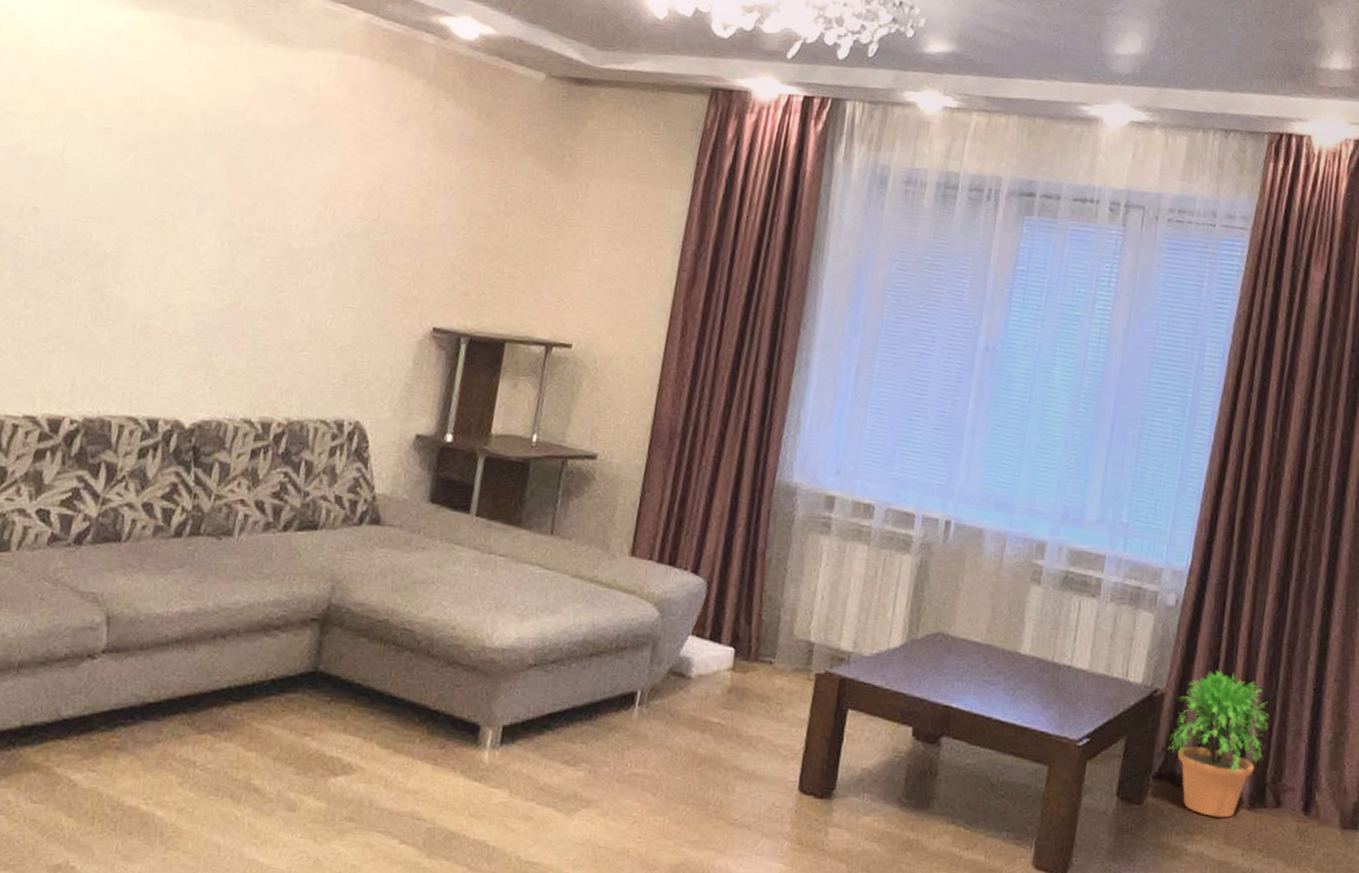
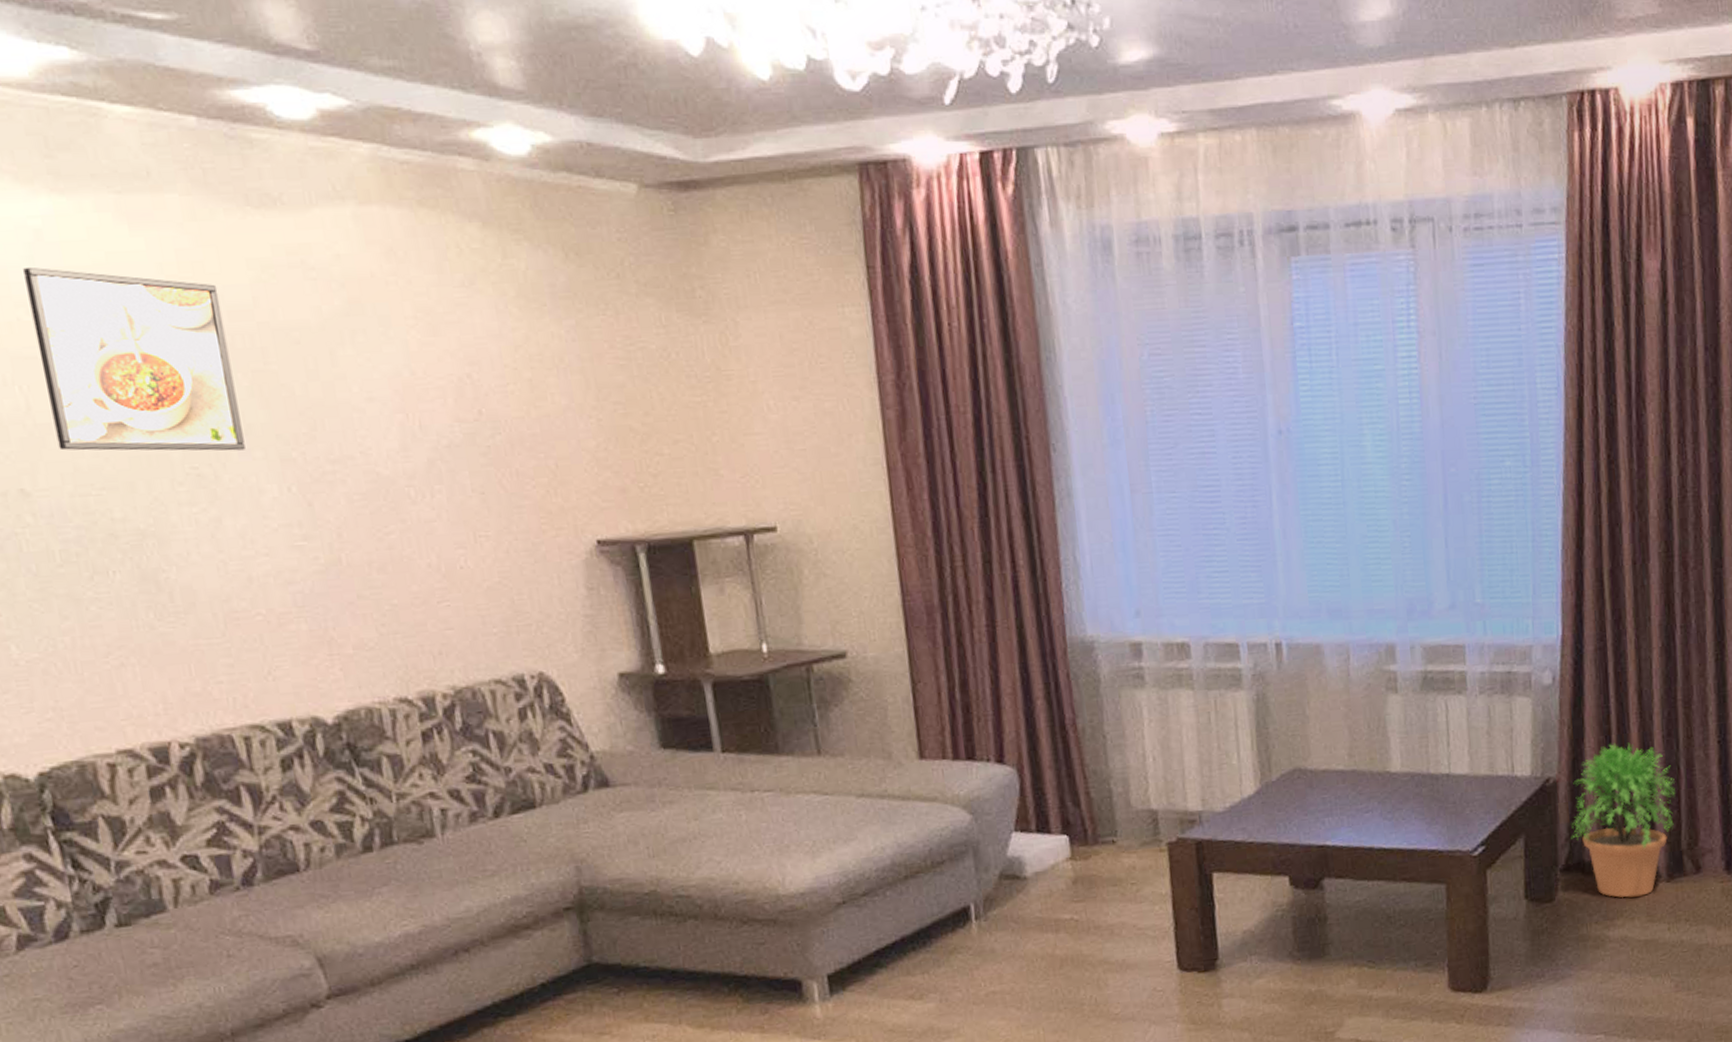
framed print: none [73,54,226,210] -> present [23,266,246,451]

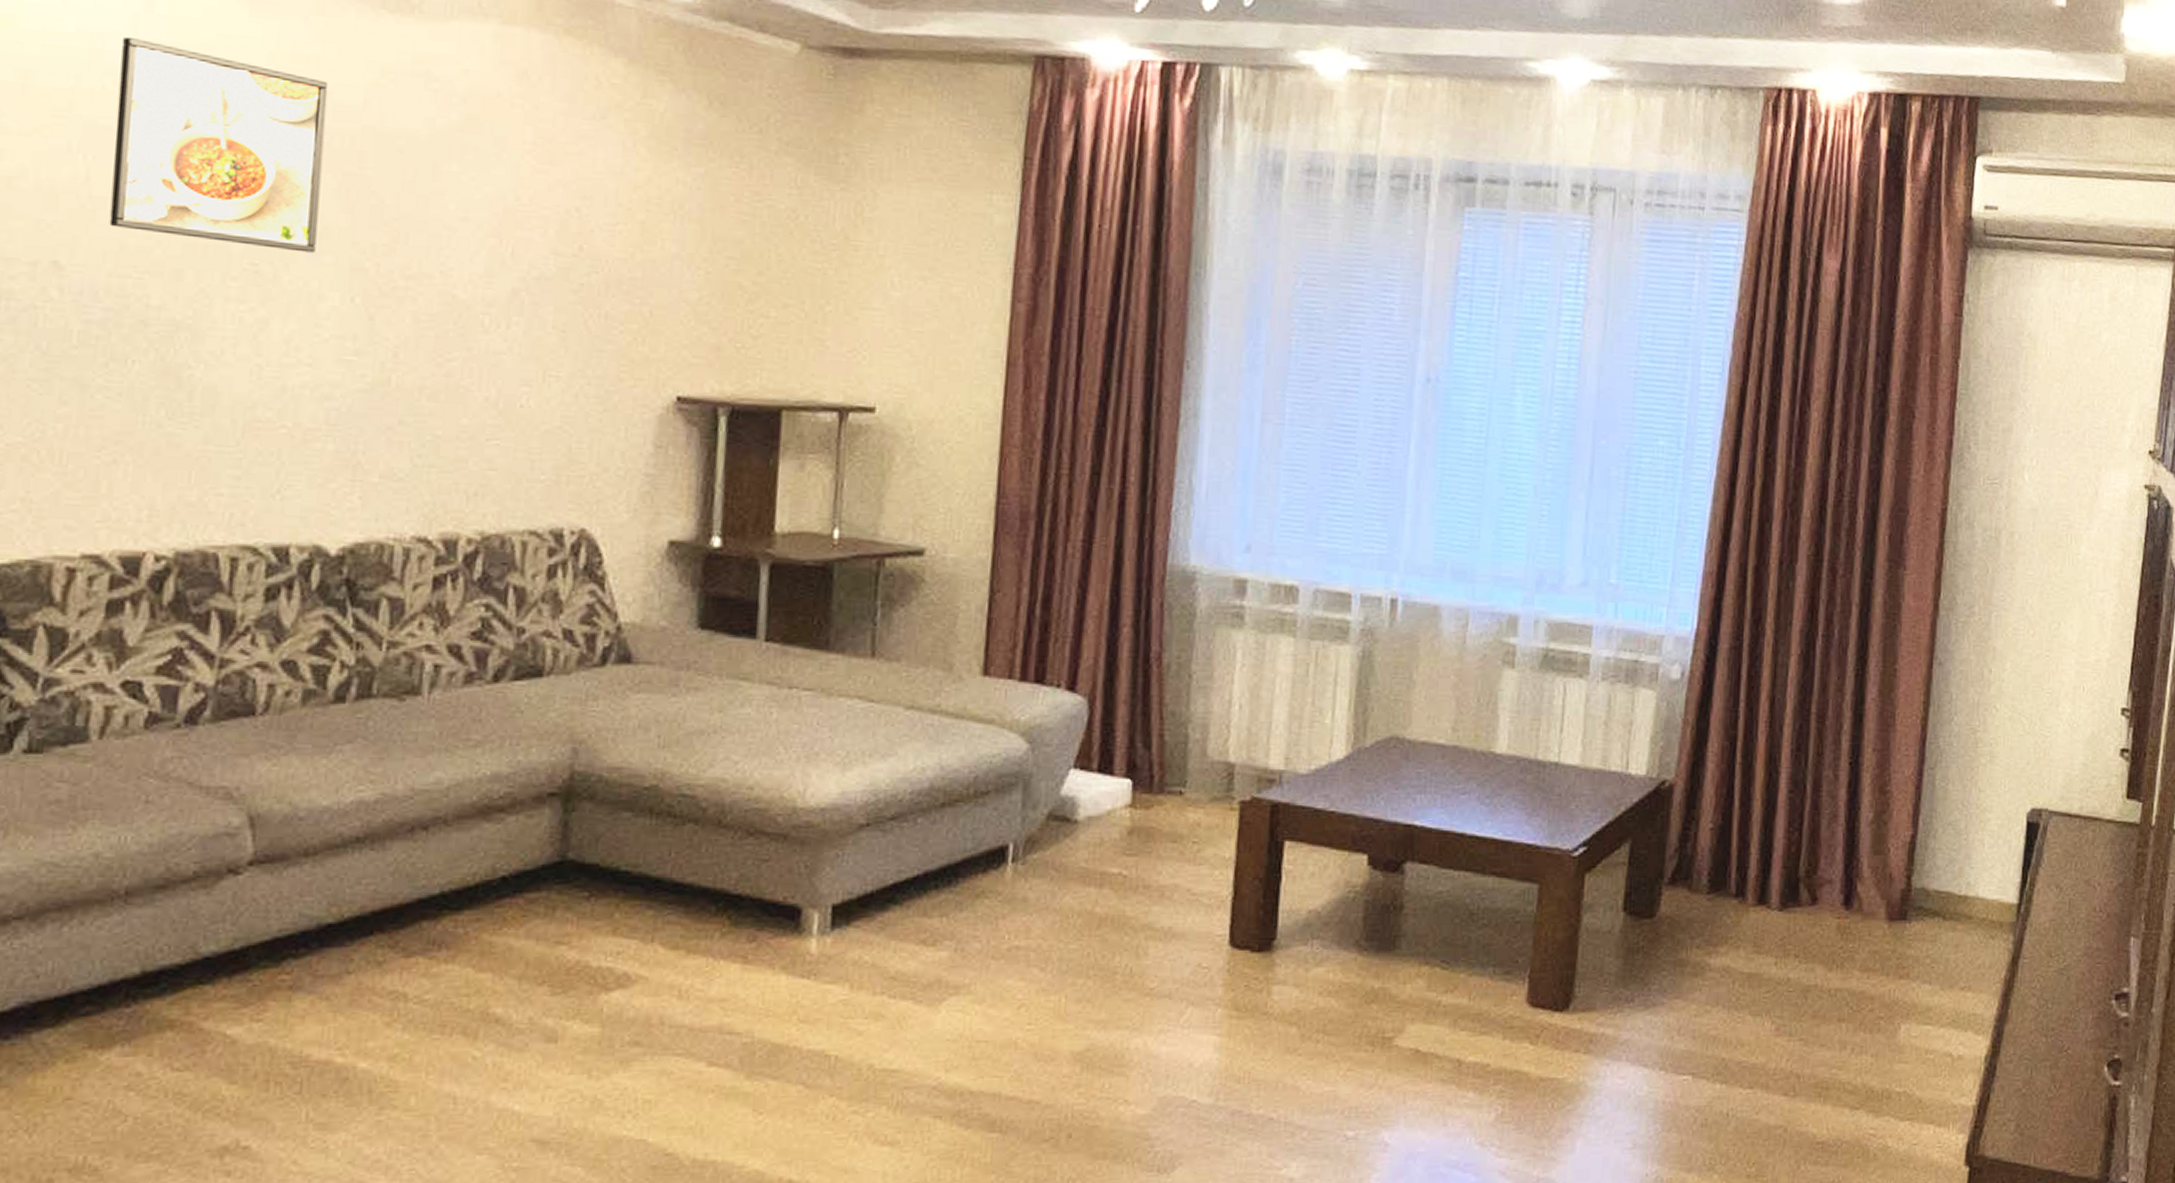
potted plant: present [1571,742,1675,898] -> none [1681,752,1799,923]

